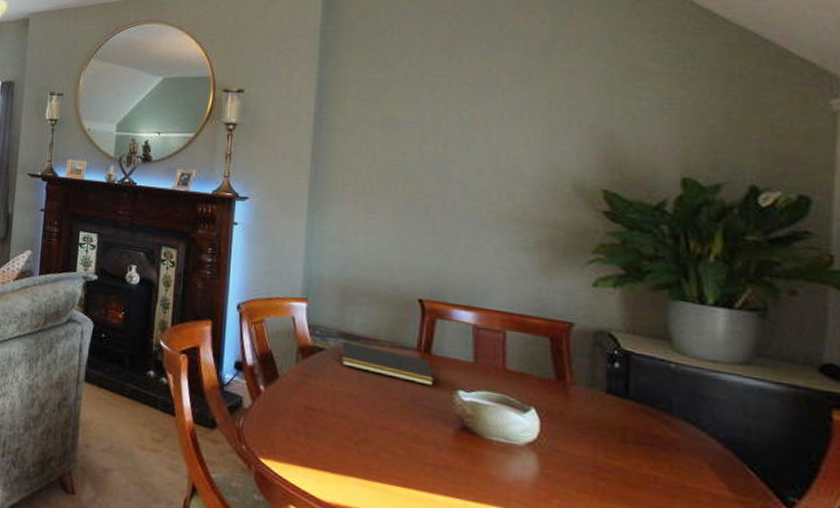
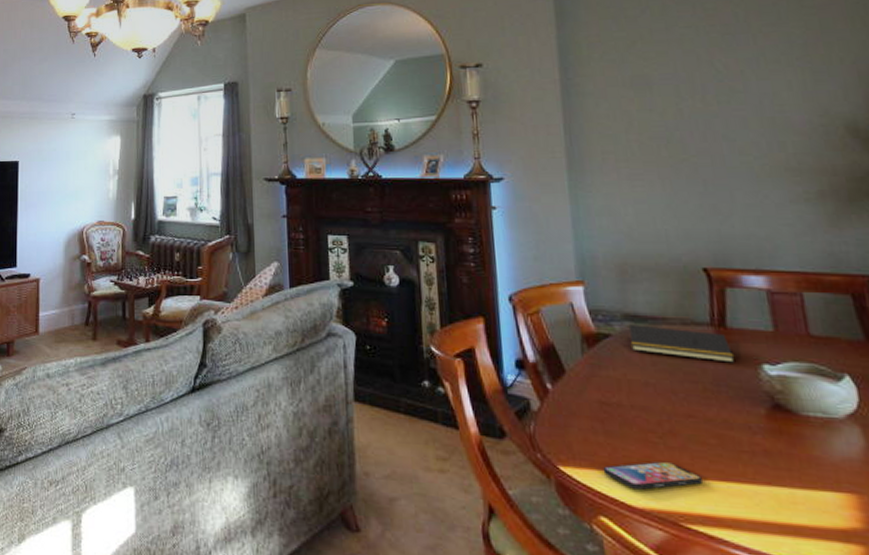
smartphone: none [299,462,386,488] -> present [602,461,702,490]

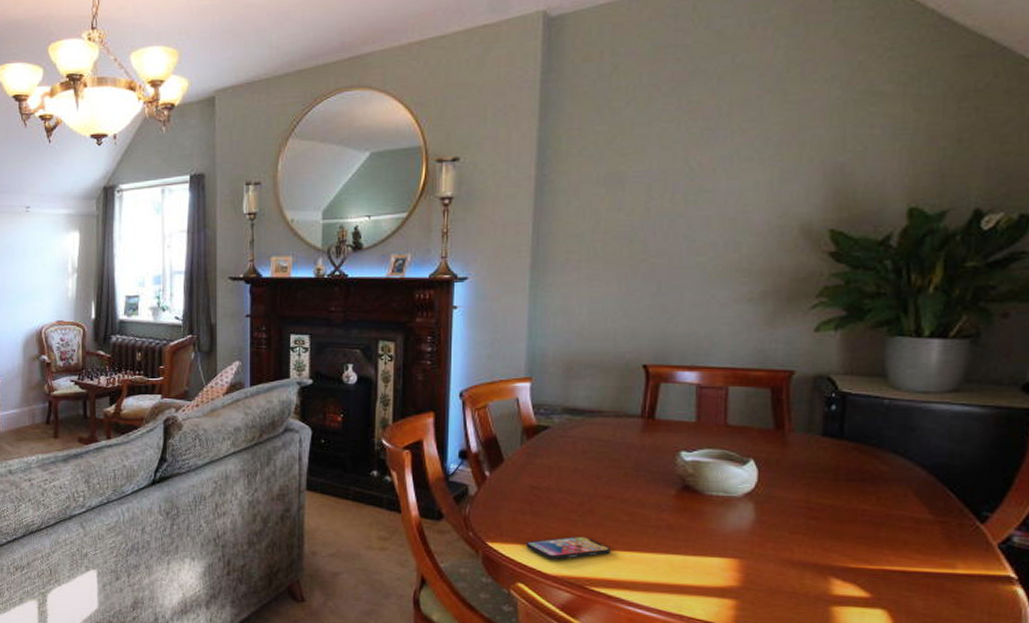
notepad: present [627,325,735,363] -> none [564,418,657,451]

